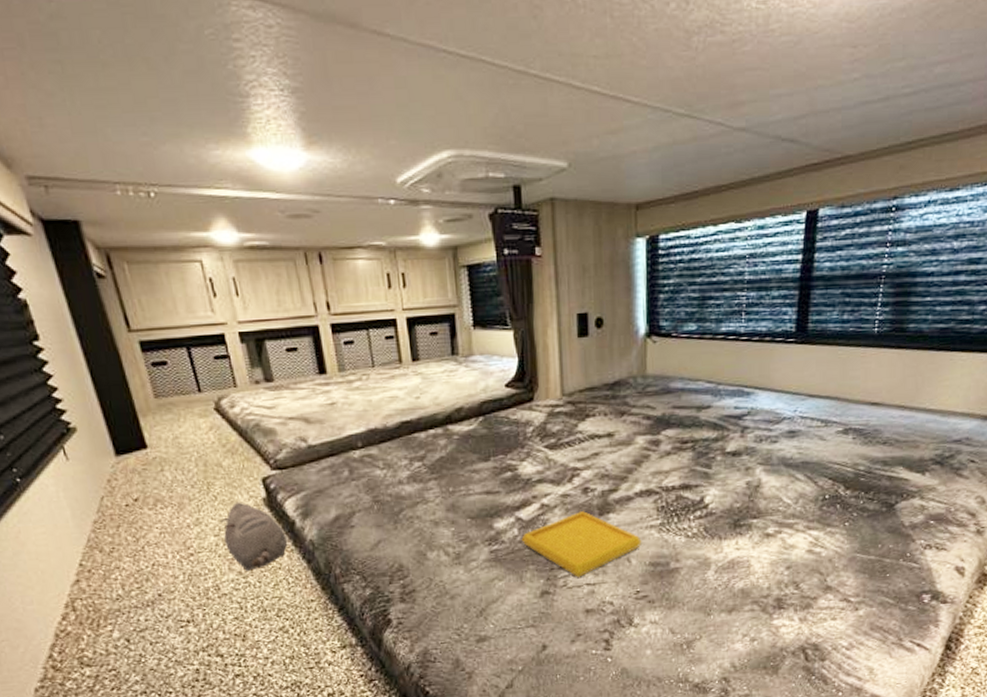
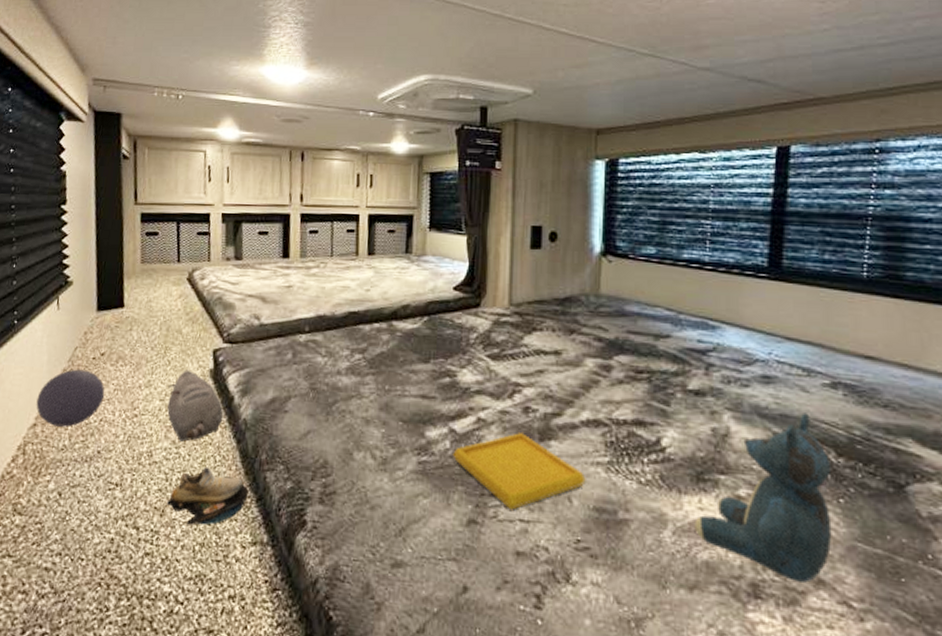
ball: none [71,518,151,579] -> present [36,369,105,427]
shoe: none [246,589,329,643] -> present [167,467,249,525]
teddy bear: none [732,458,841,591] -> present [694,413,832,583]

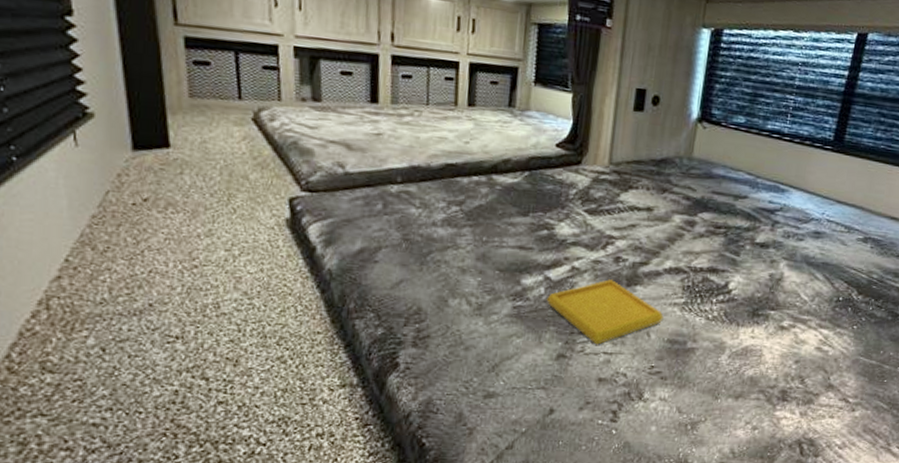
ball: present [36,369,105,427] -> none [58,215,153,280]
plush toy: present [167,369,224,442] -> none [235,218,305,293]
shoe: present [167,467,249,525] -> none [241,316,336,373]
teddy bear: present [694,413,832,583] -> none [745,261,853,387]

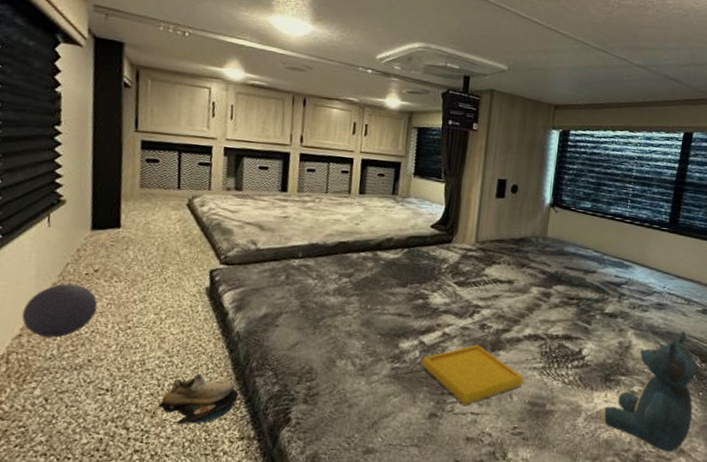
ball: none [58,215,153,280] -> present [22,283,98,338]
shoe: none [241,316,336,373] -> present [158,373,239,425]
teddy bear: none [745,261,853,387] -> present [600,331,697,452]

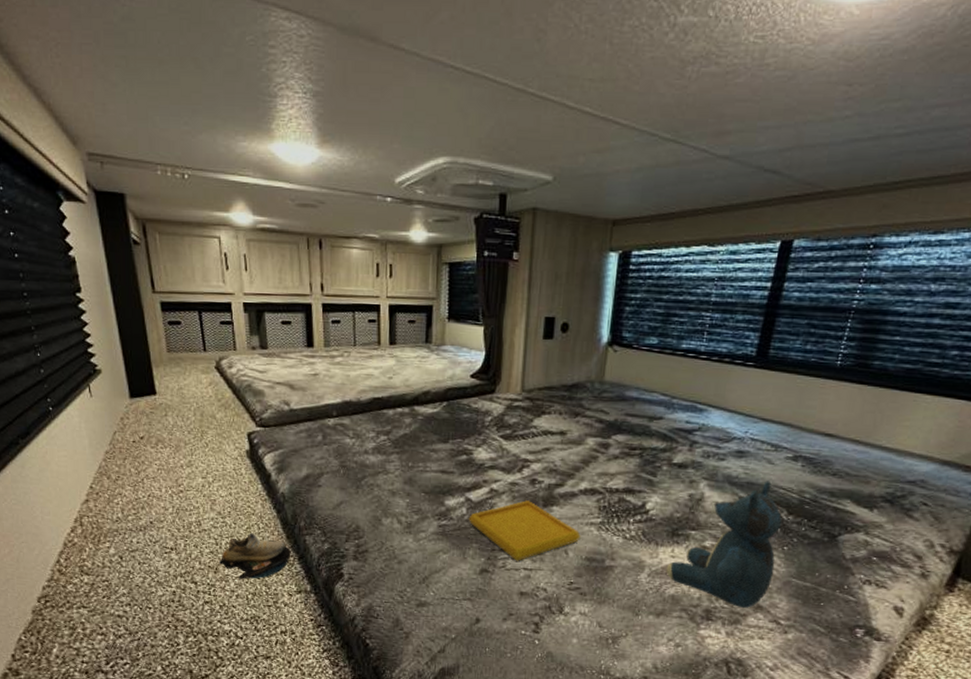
ball: present [22,283,98,338] -> none [85,451,149,502]

